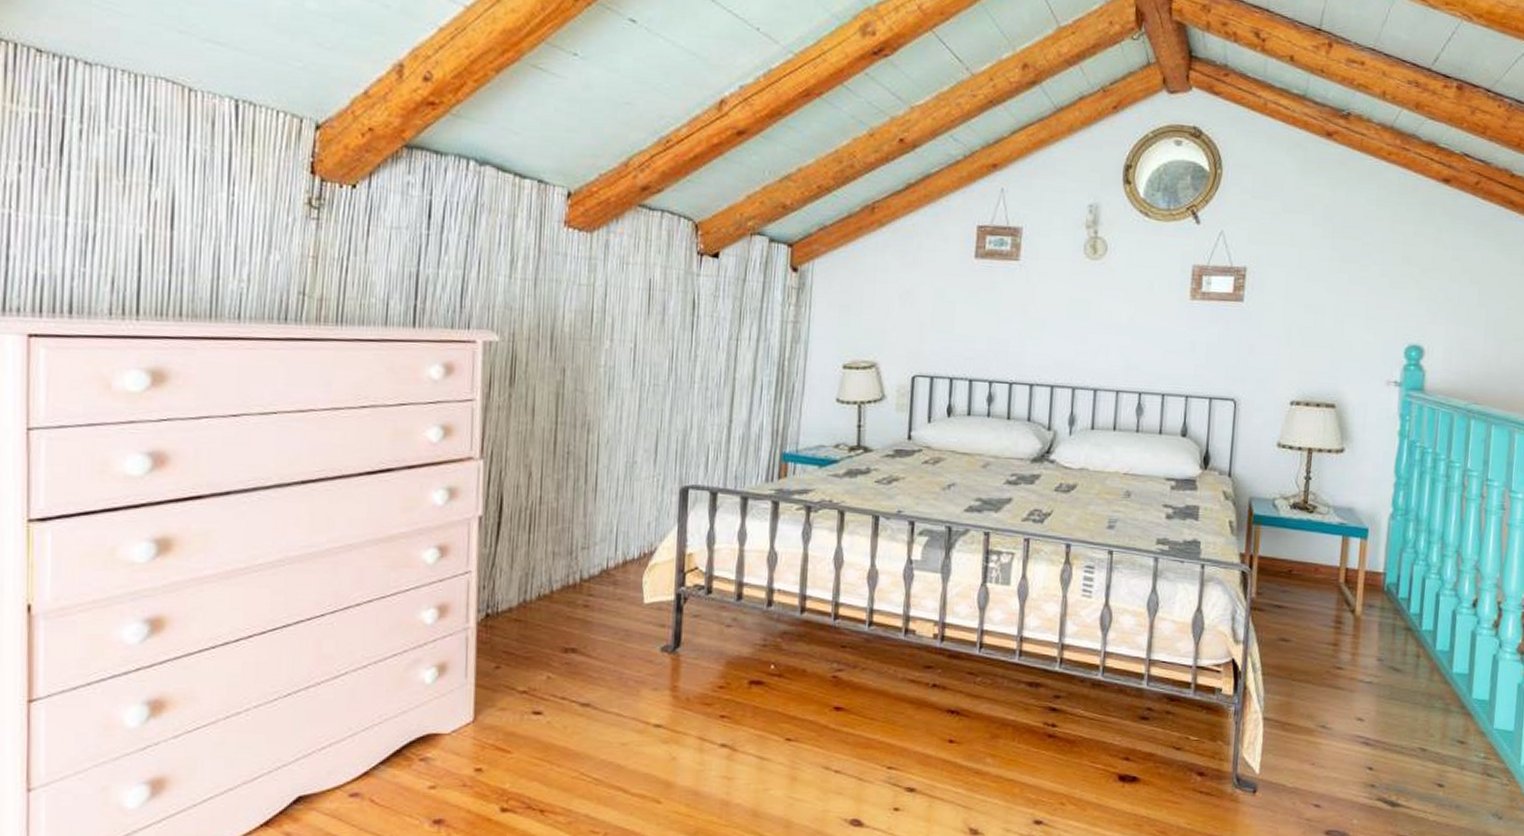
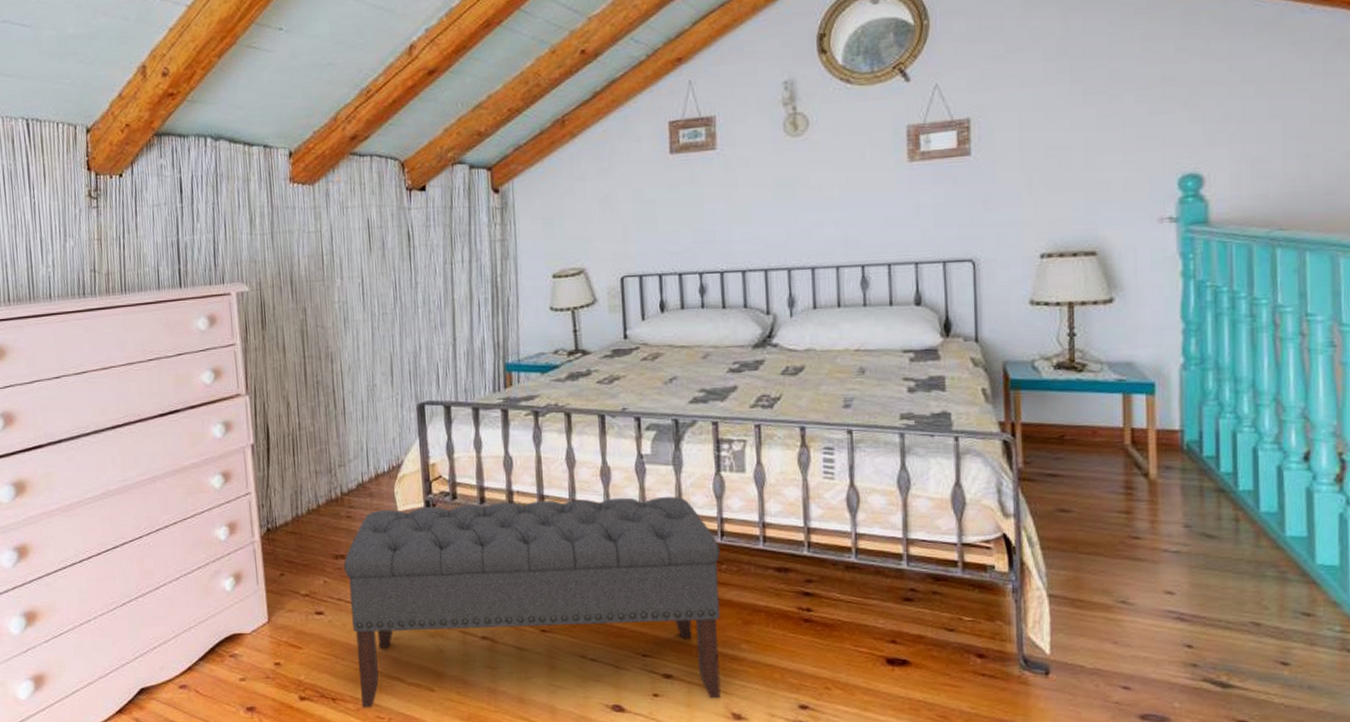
bench: none [572,599,977,822] -> present [343,496,721,708]

